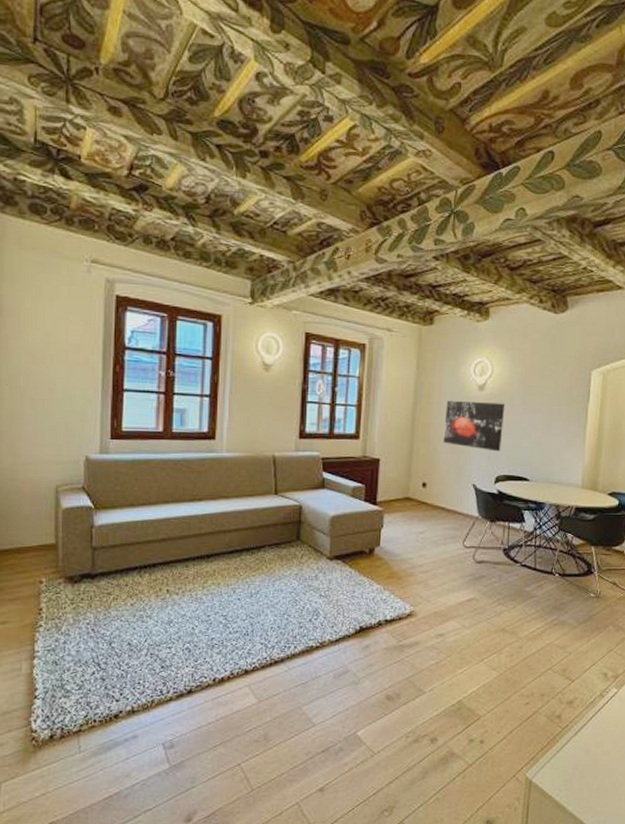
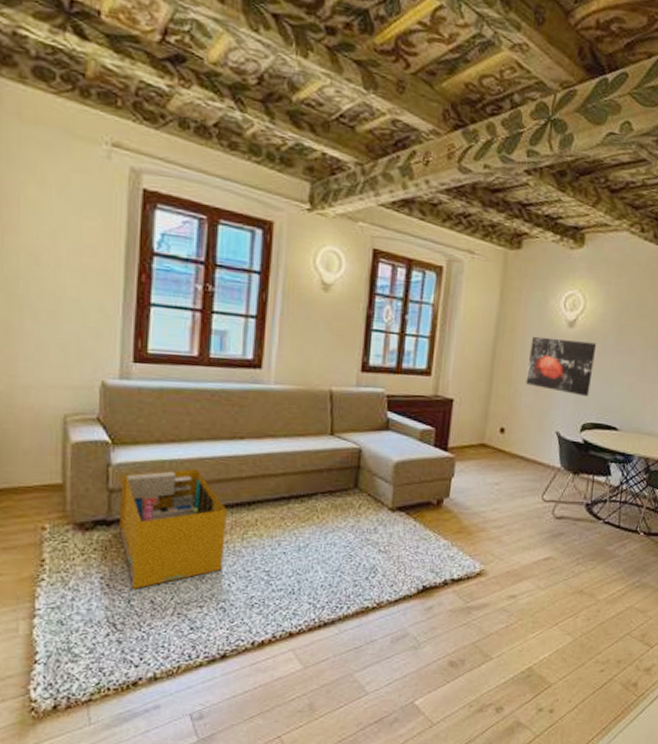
storage bin: none [102,527,189,633] -> present [119,468,227,589]

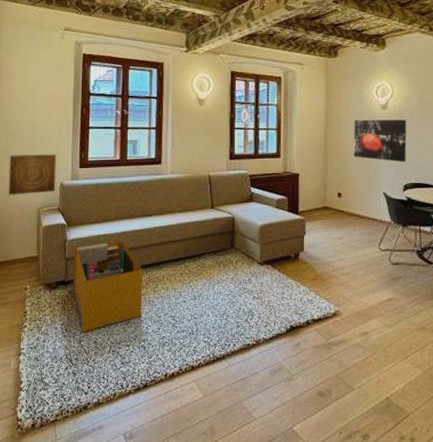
wall art: none [13,332,95,395] -> present [8,154,56,195]

